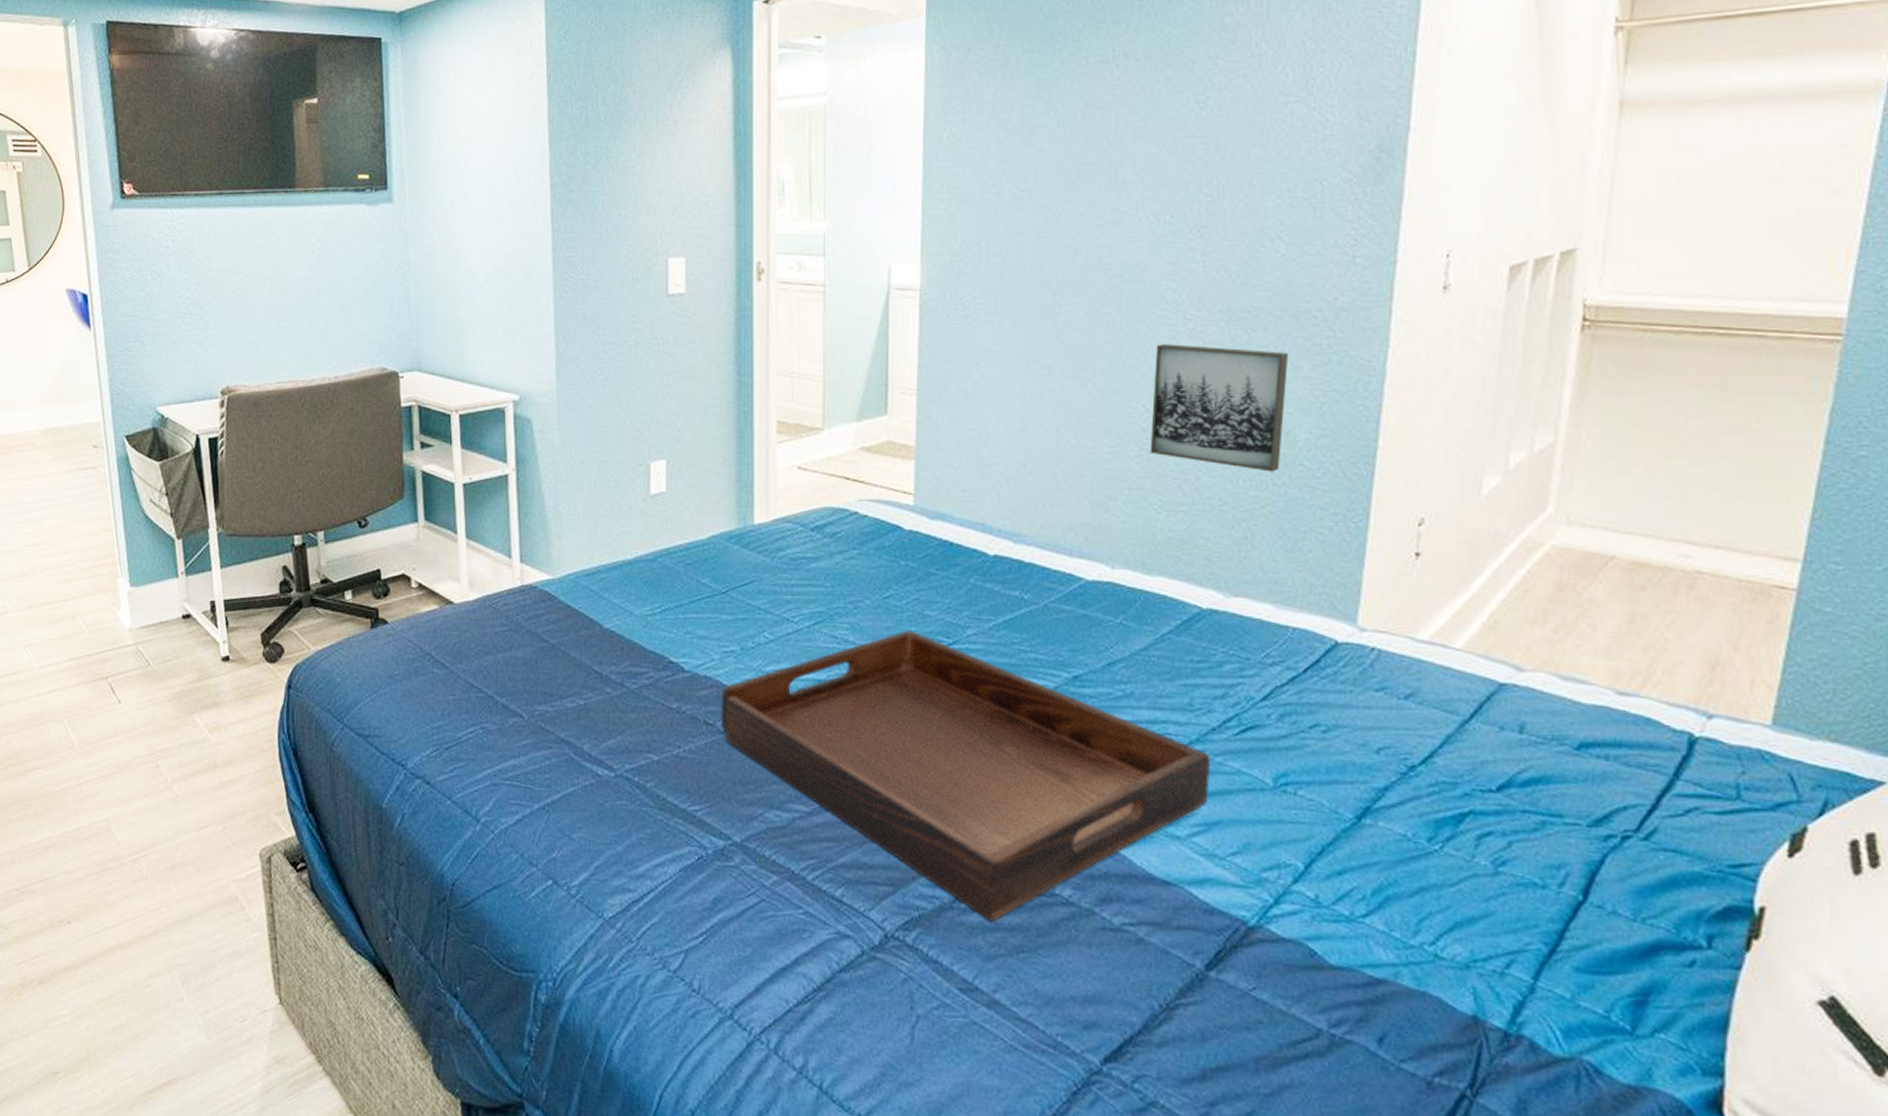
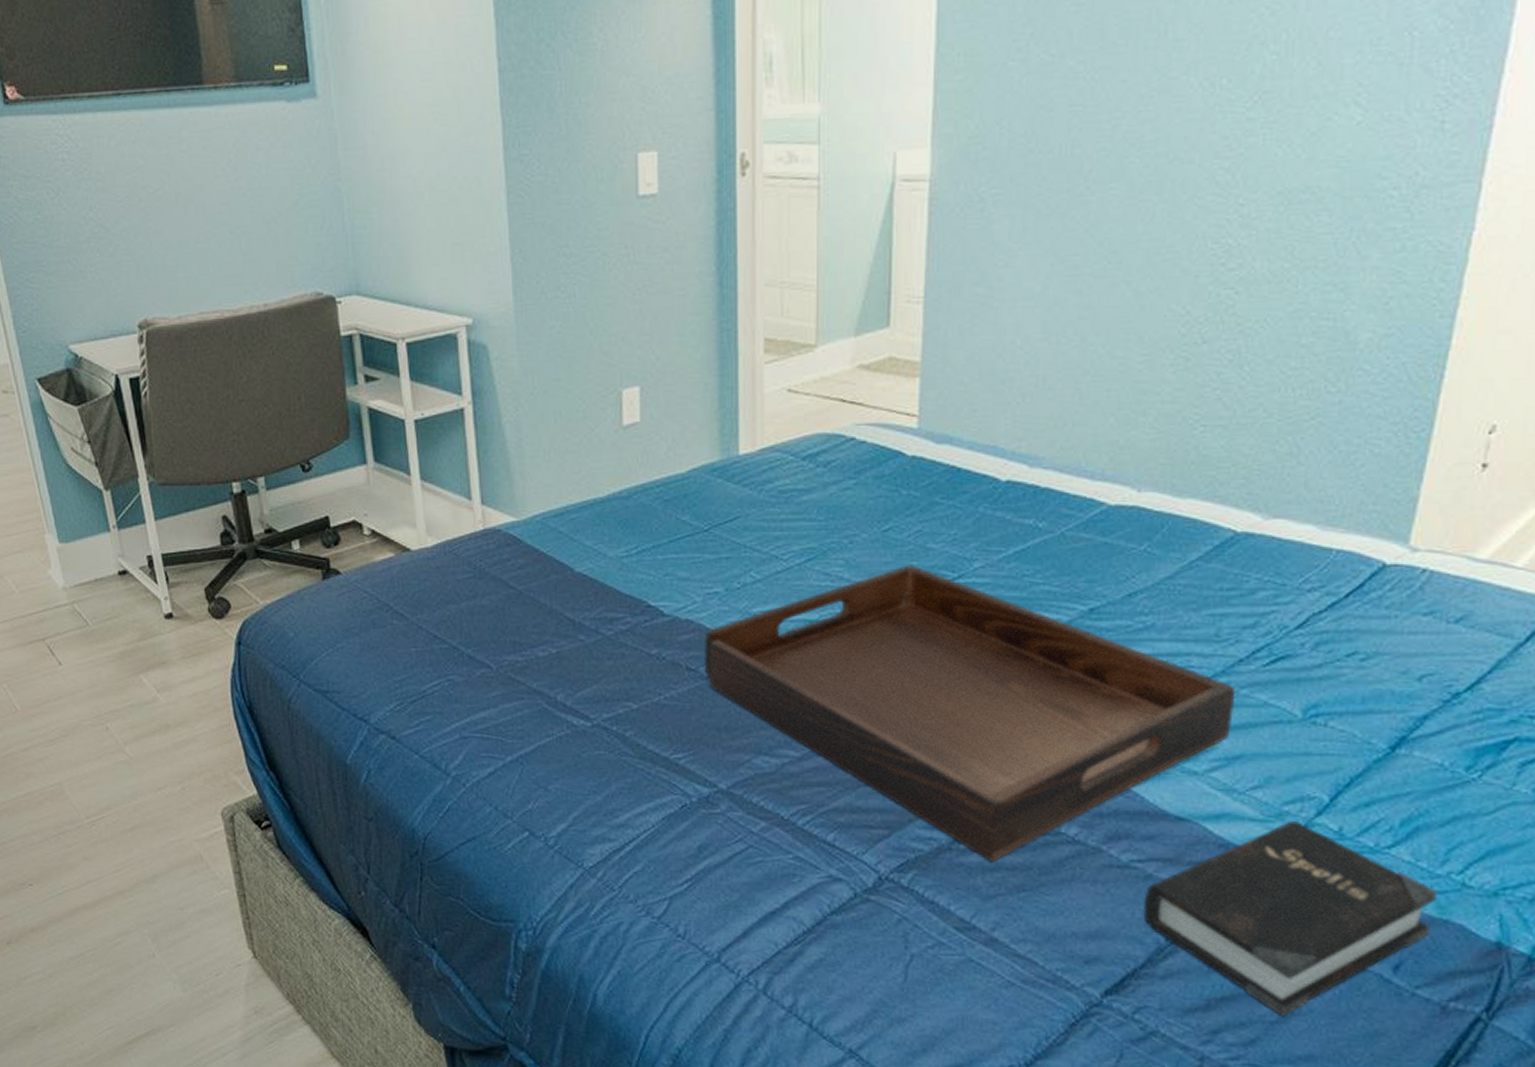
hardback book: none [1137,888,1413,1090] -> present [1143,821,1438,1017]
wall art: present [1150,344,1289,472] -> none [1188,234,1356,378]

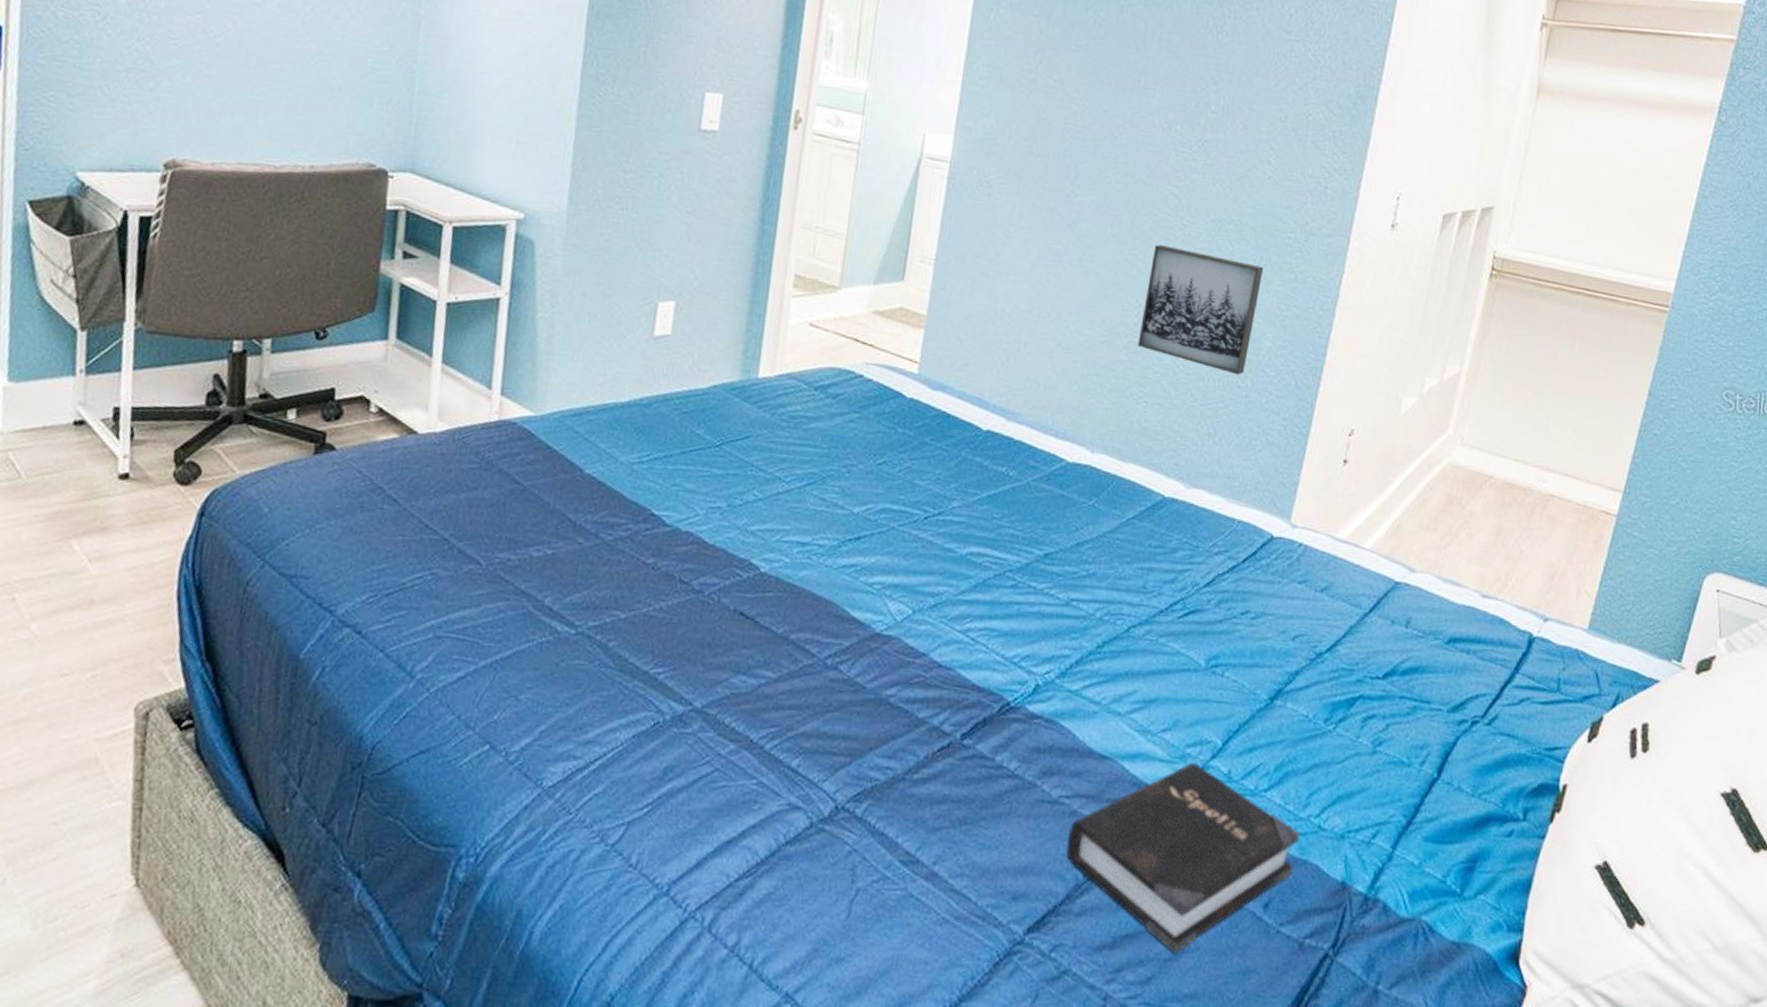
serving tray: present [704,565,1236,861] -> none [696,498,1156,793]
wall art: none [1188,234,1356,378] -> present [1137,244,1264,375]

